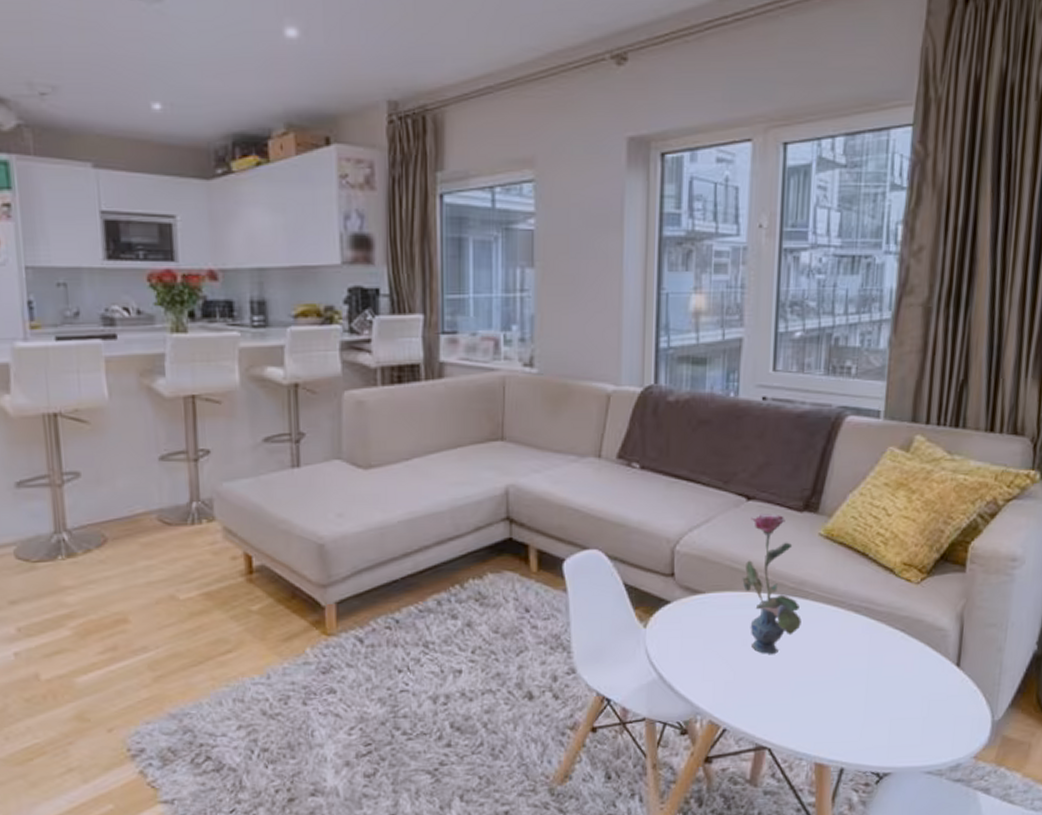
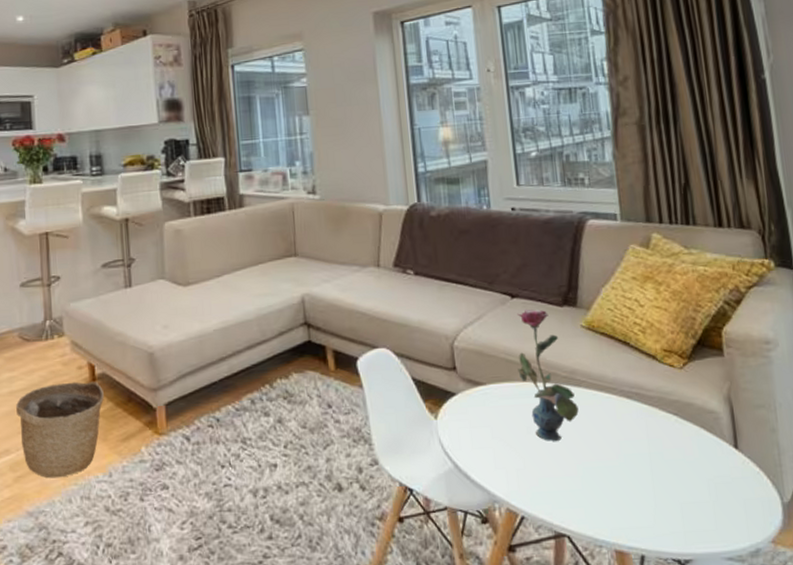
basket: none [155,574,264,679] -> present [16,381,105,479]

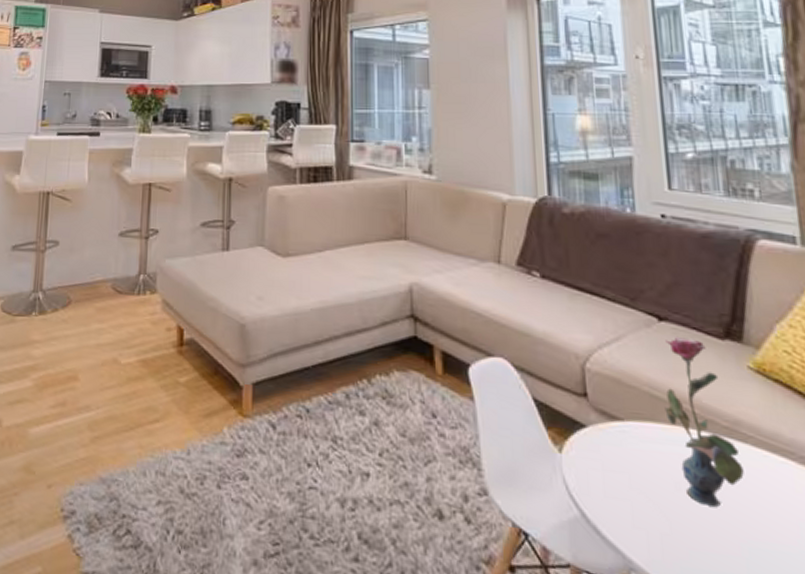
basket: present [16,381,105,479] -> none [101,343,191,446]

